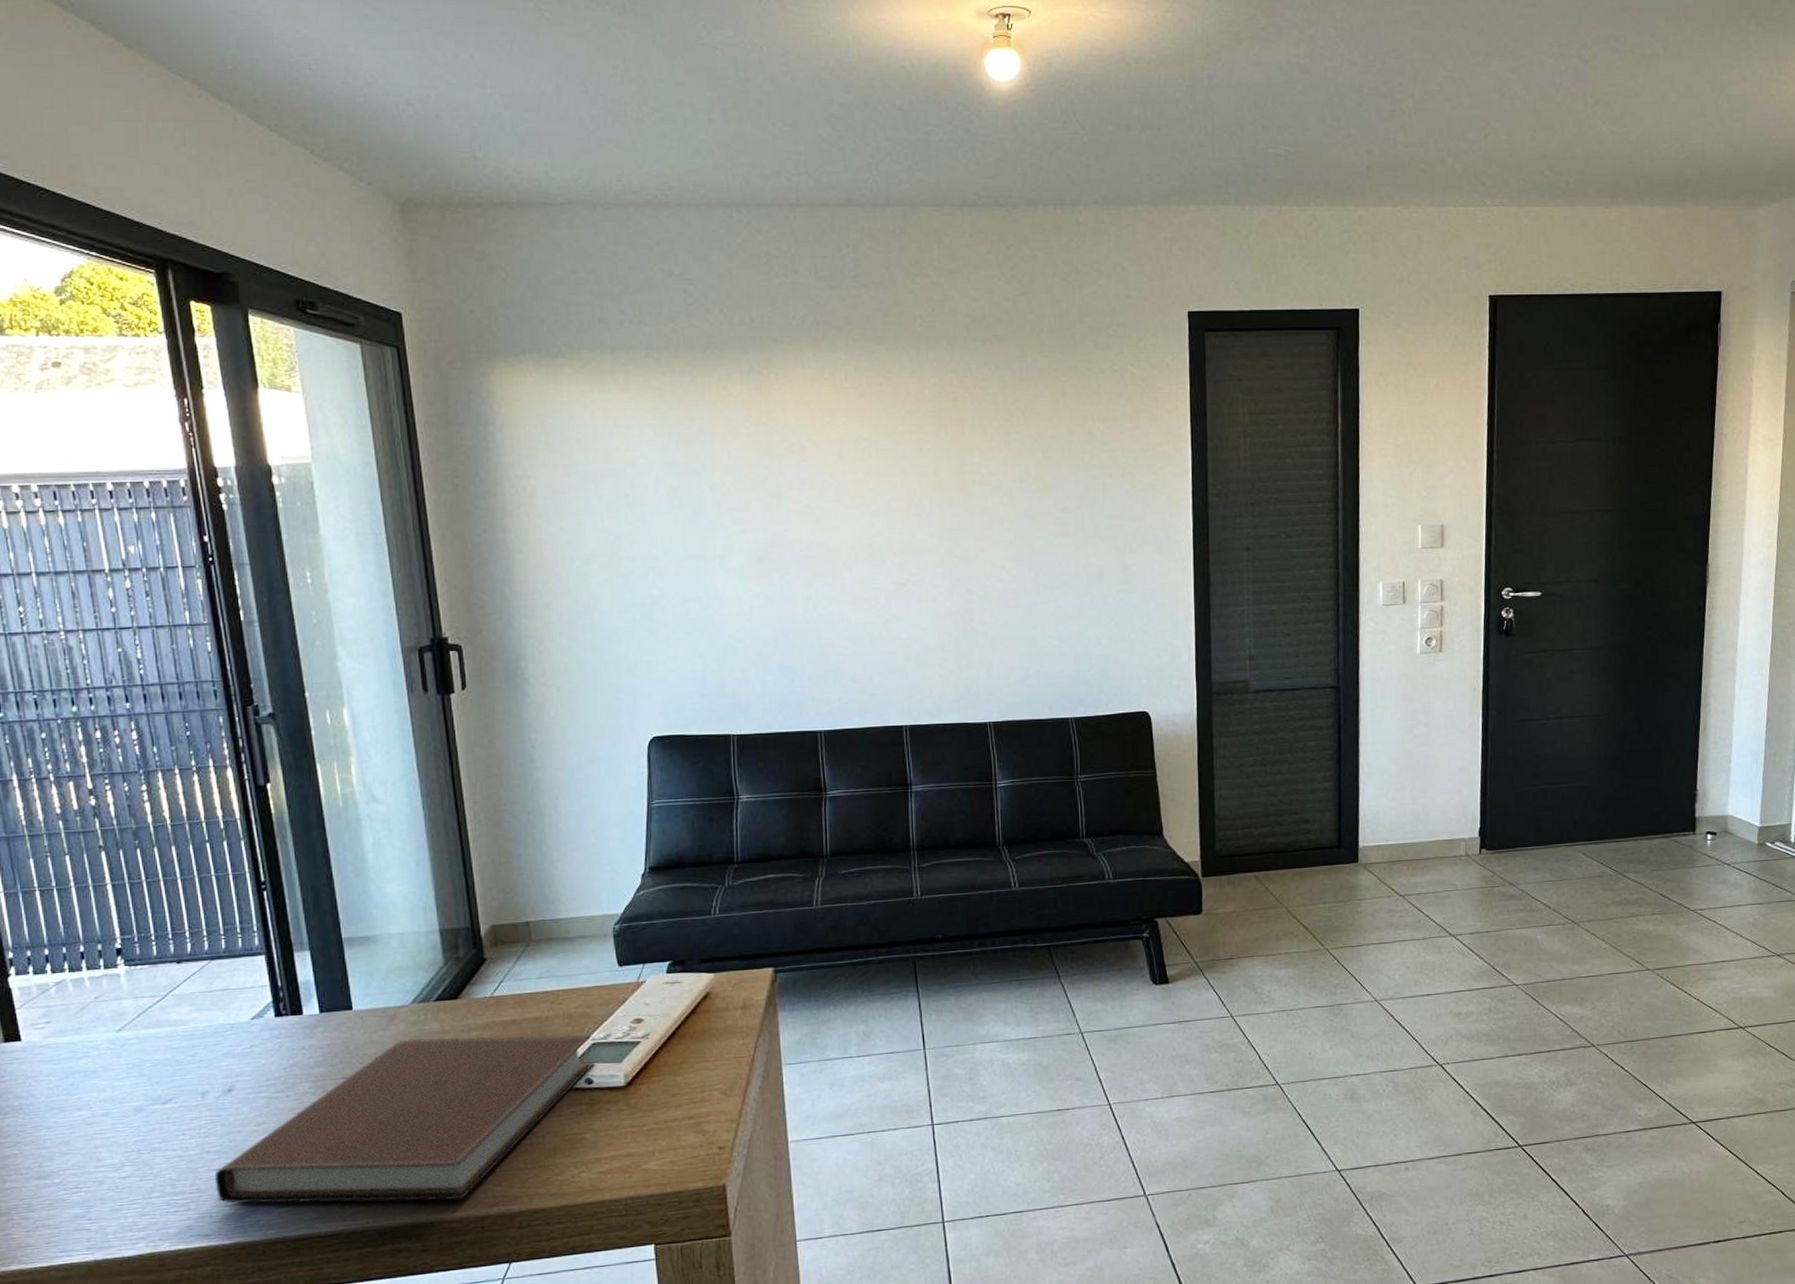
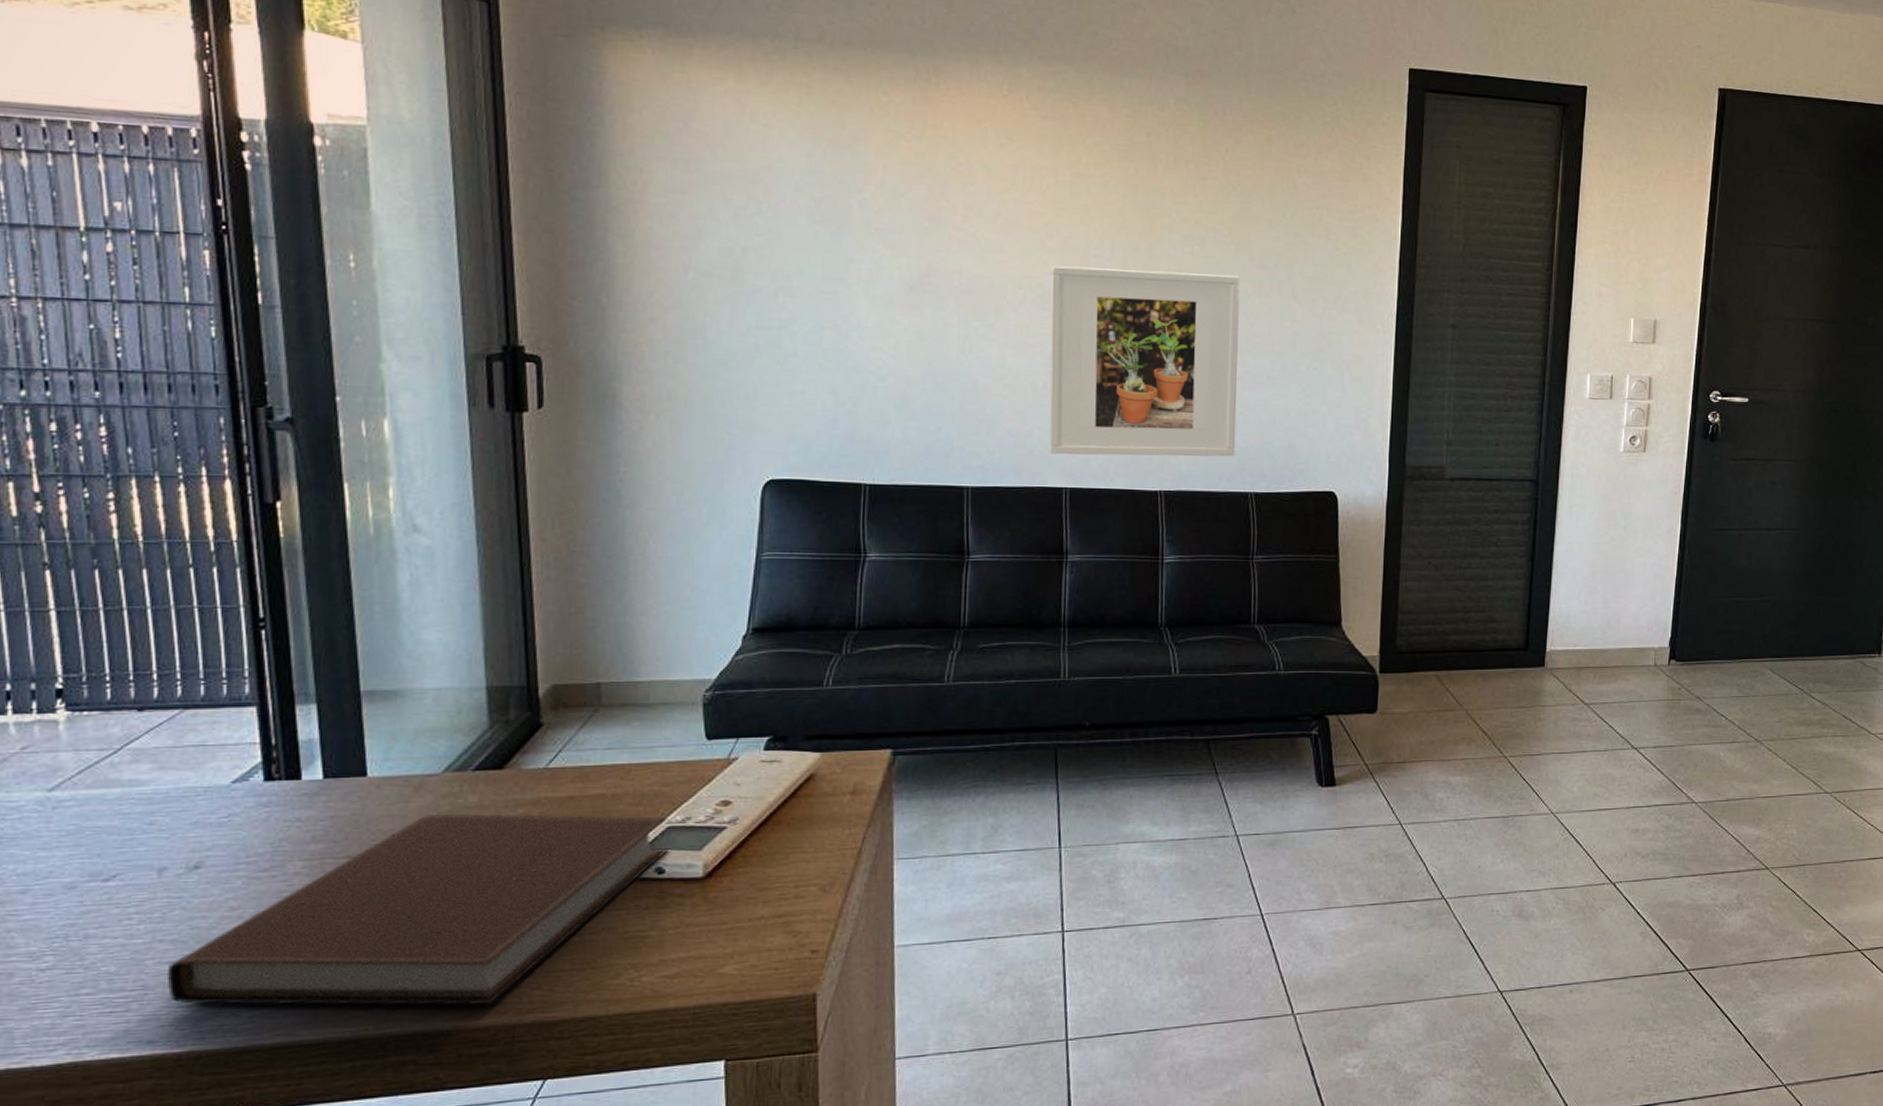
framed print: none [879,520,1054,696] -> present [1049,265,1240,457]

